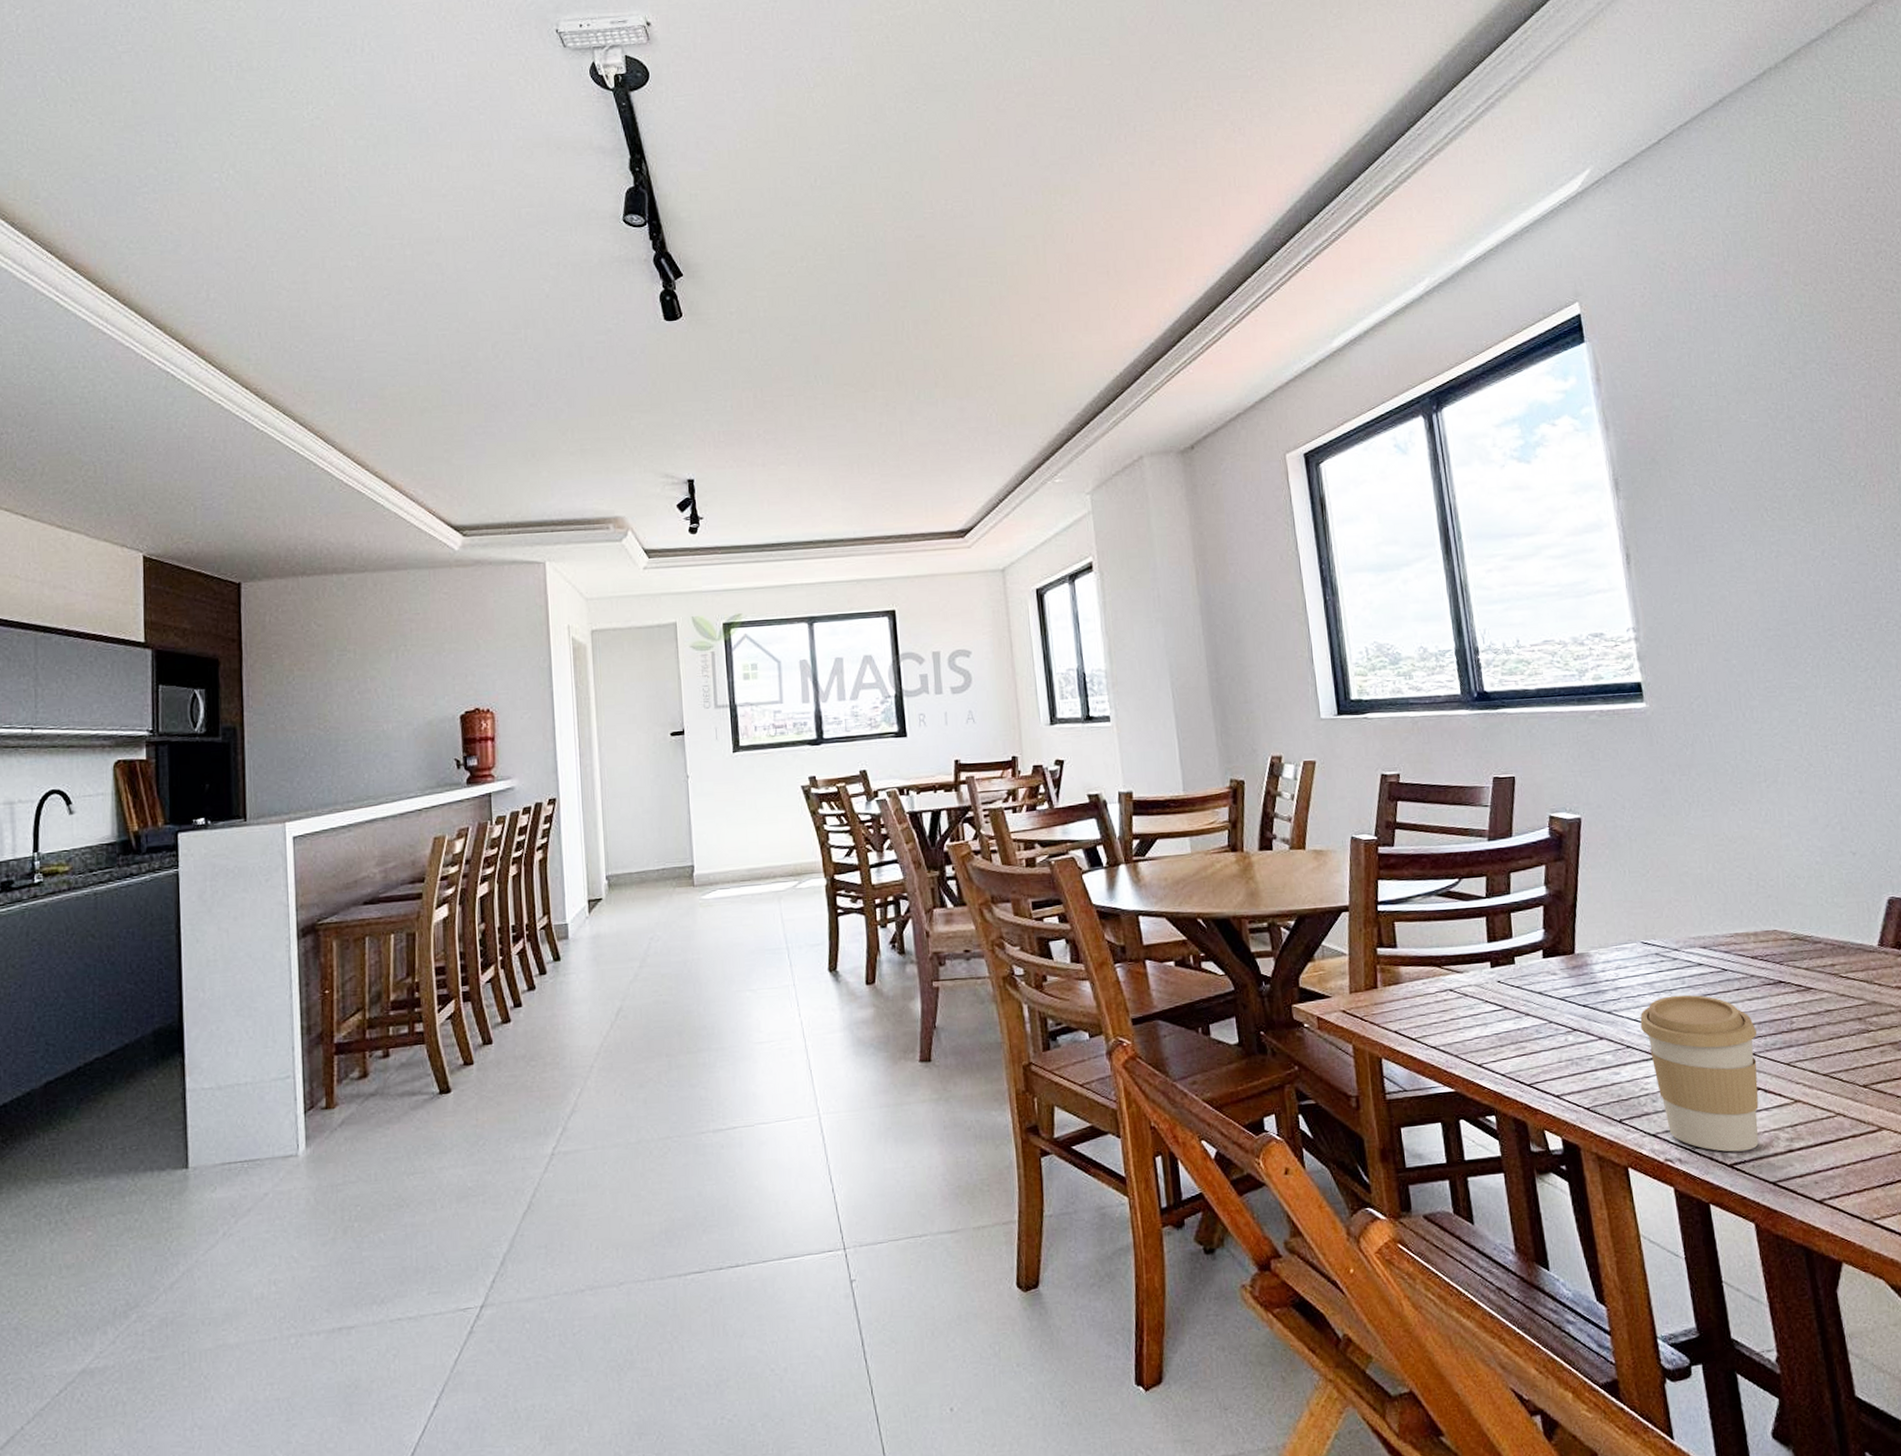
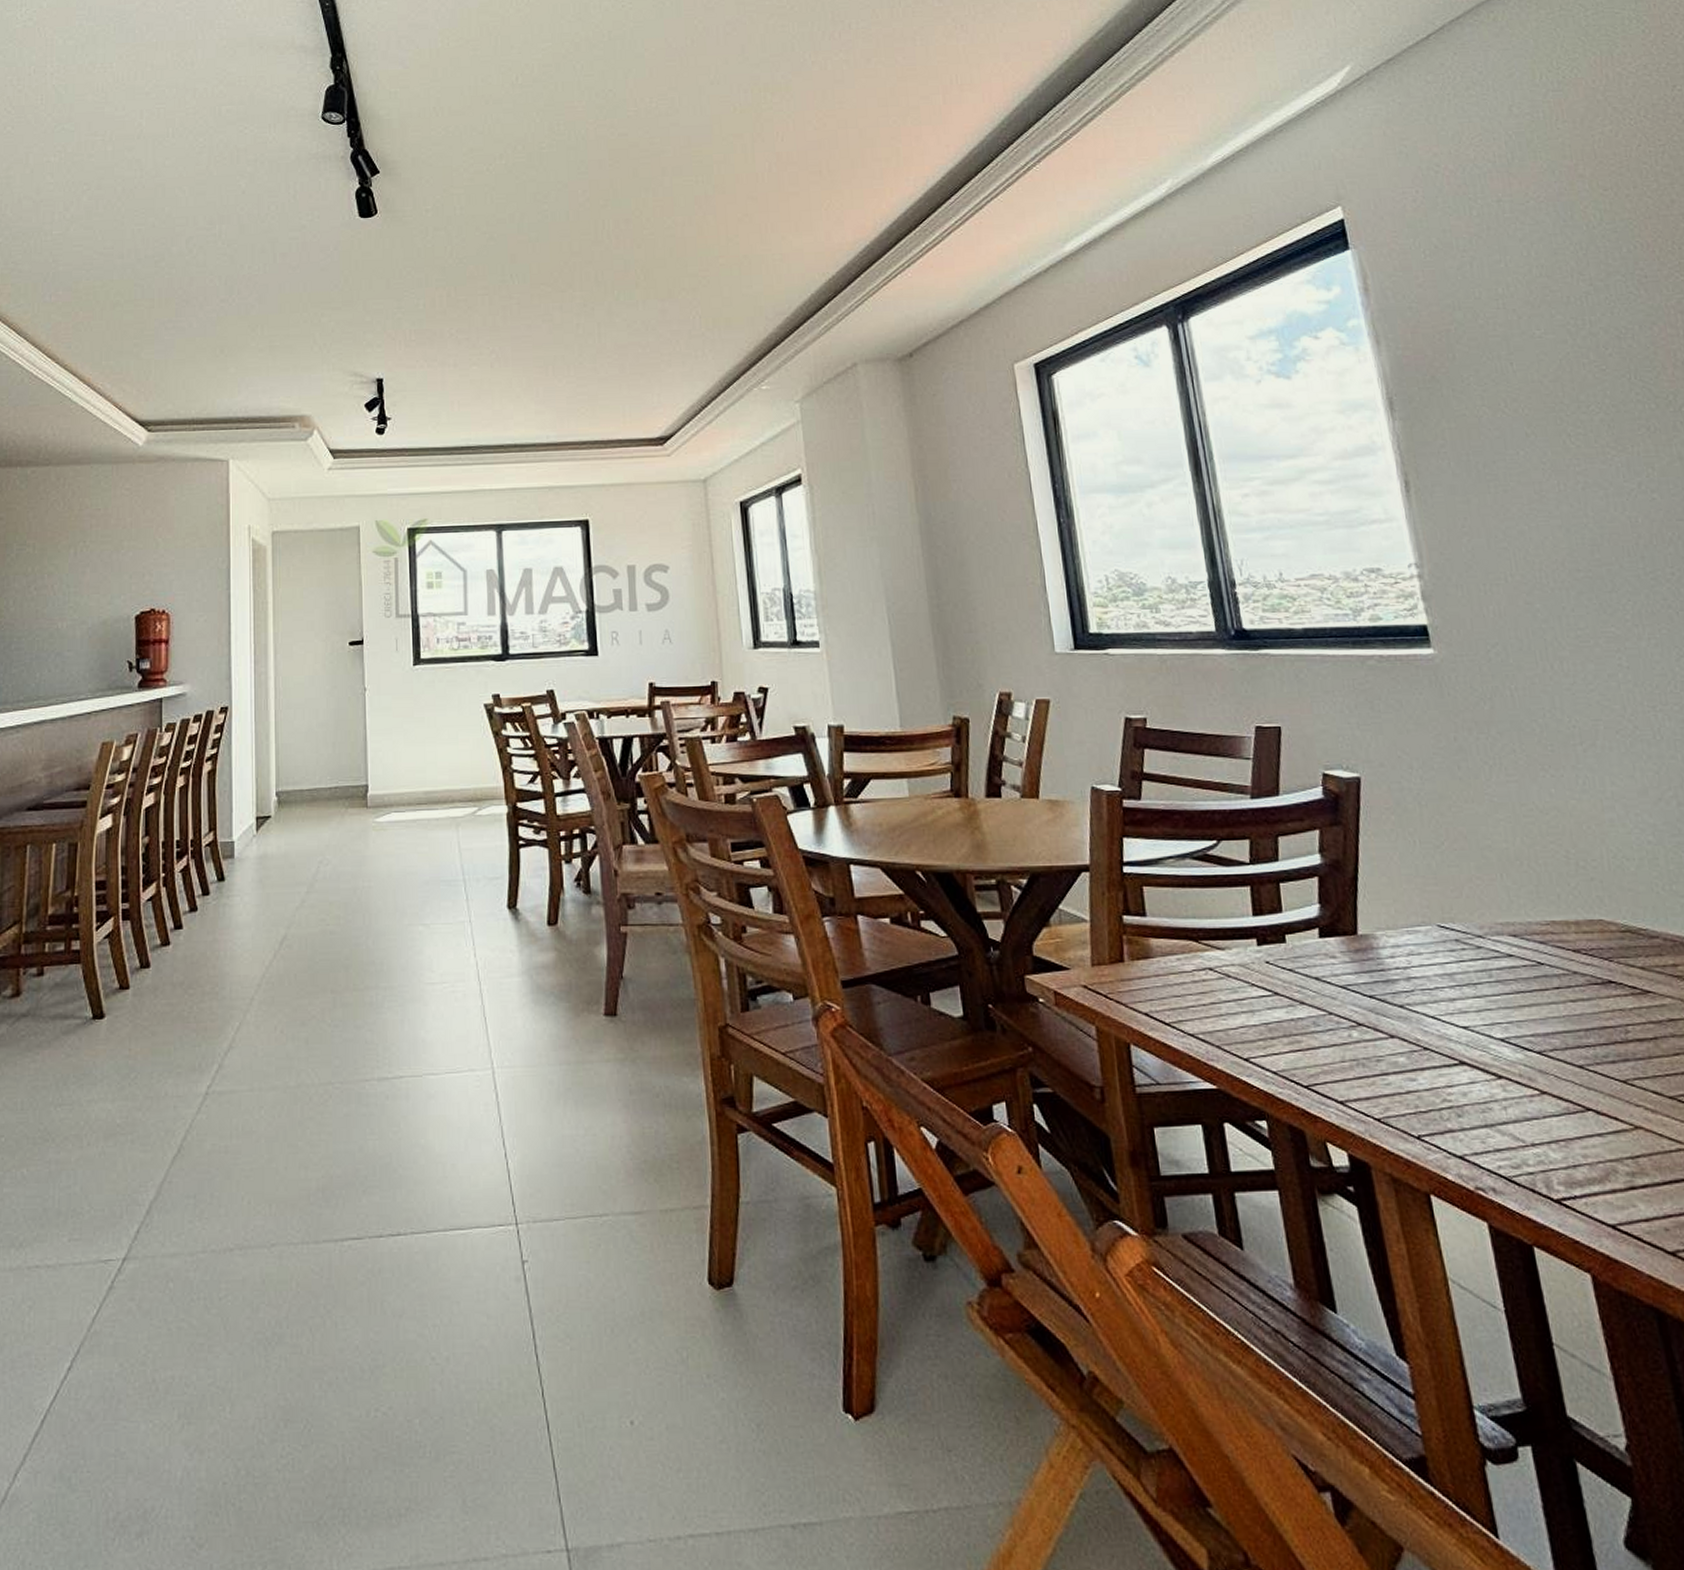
coffee cup: present [1640,994,1759,1152] -> none [1439,990,1592,1185]

